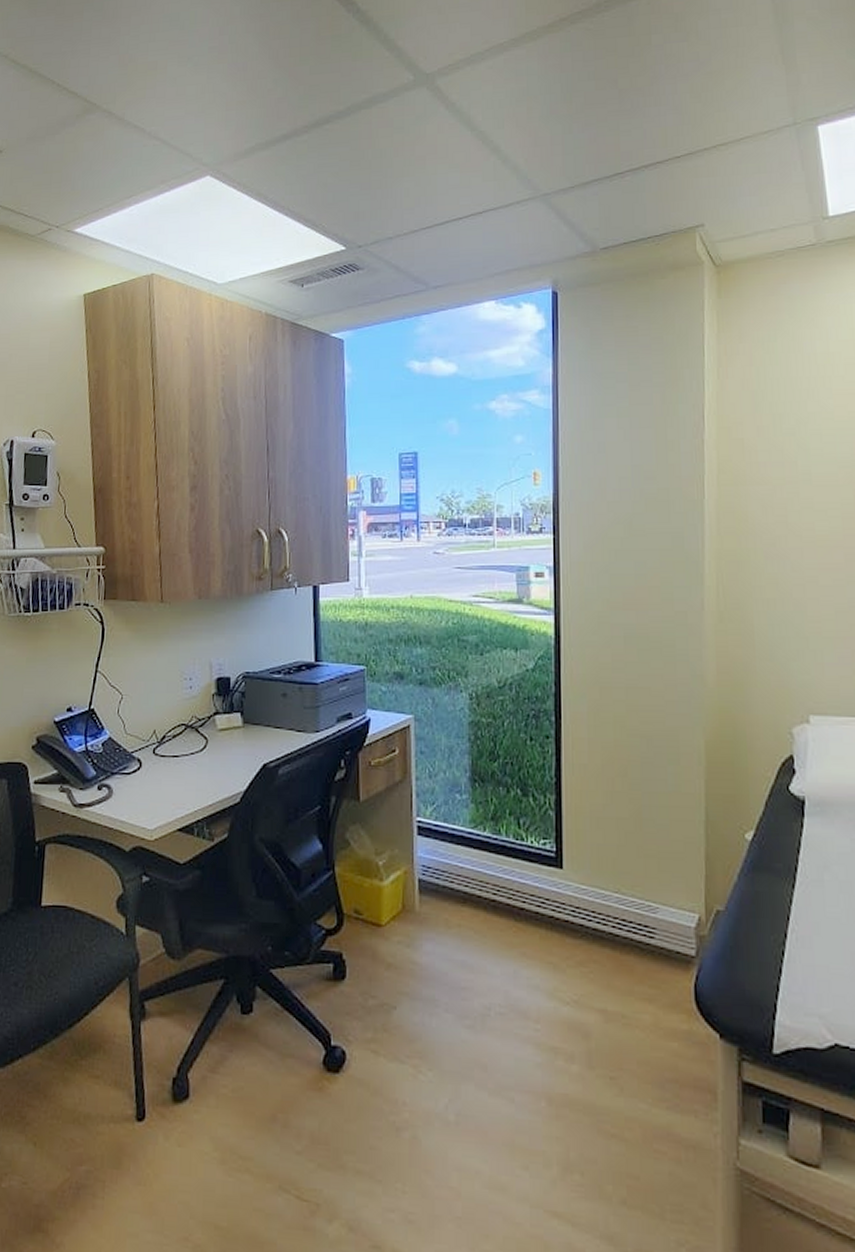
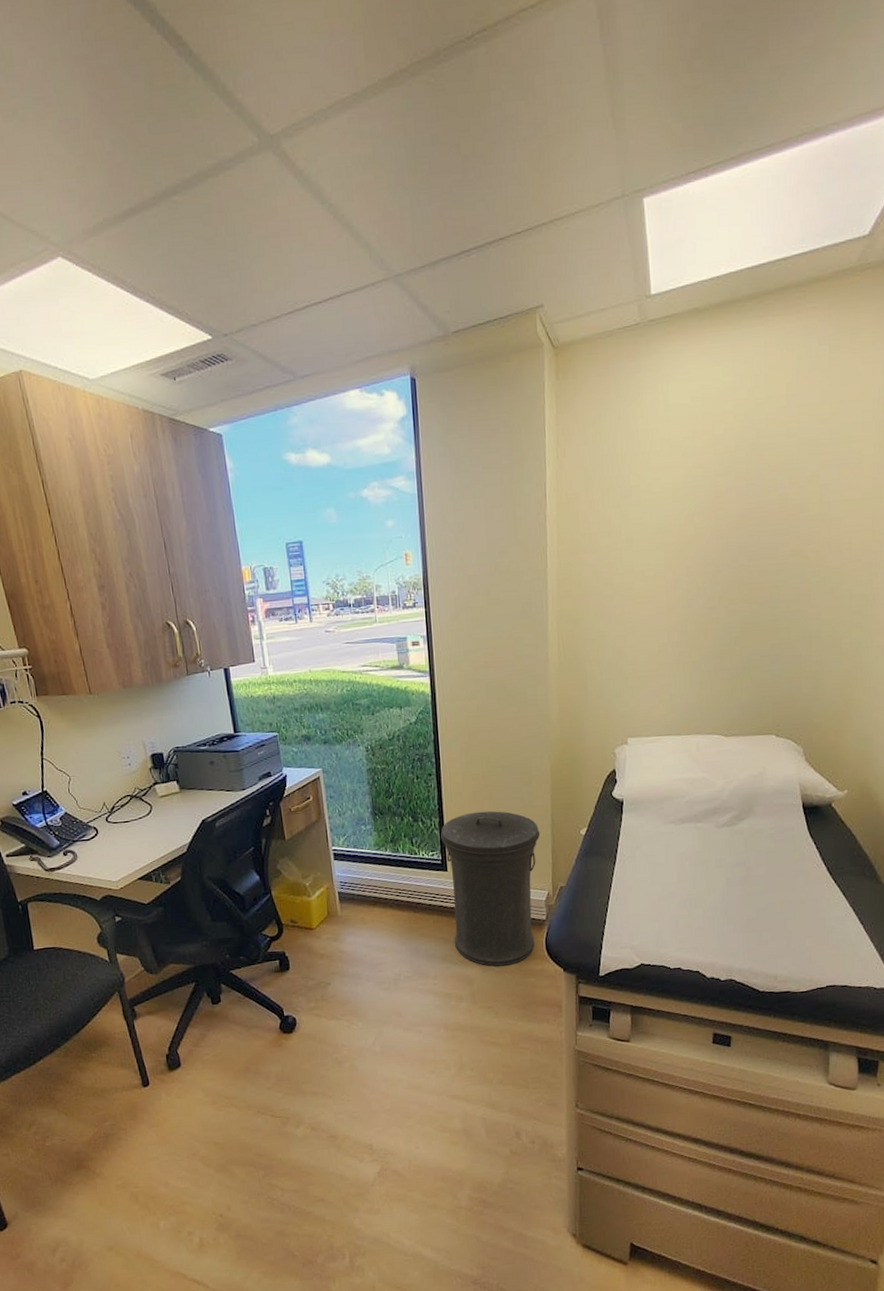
trash can: none [557,792,690,1017] -> present [441,811,541,967]

